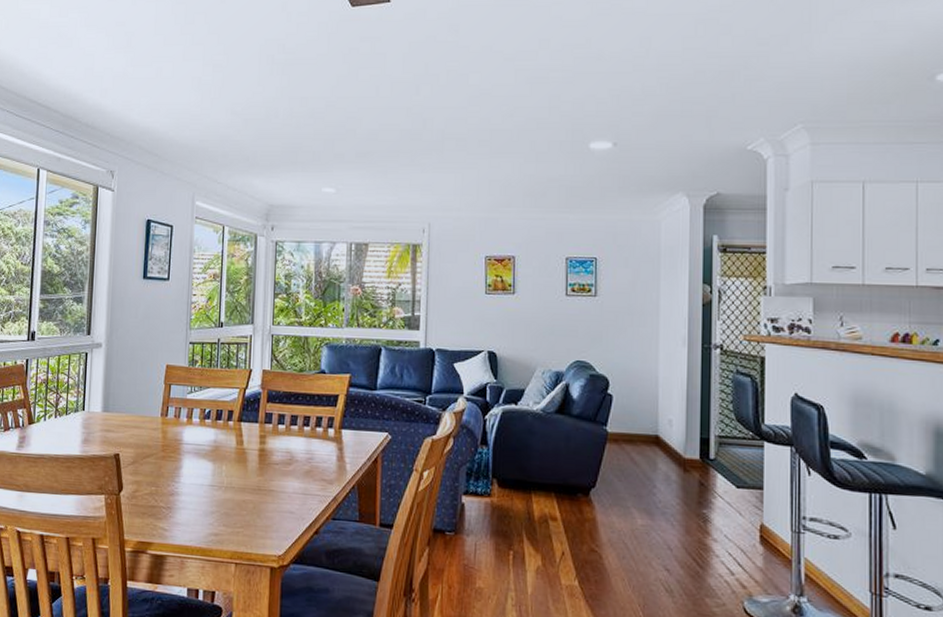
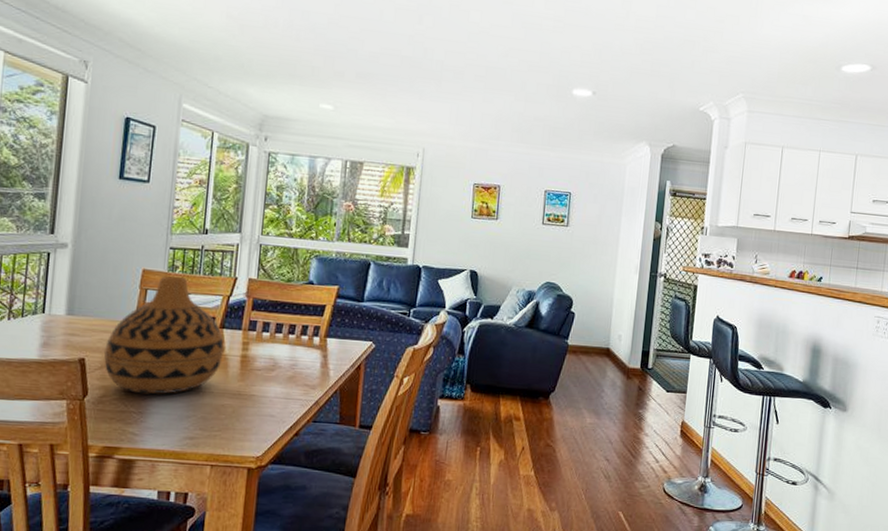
vase: none [135,370,242,490] -> present [103,276,224,395]

